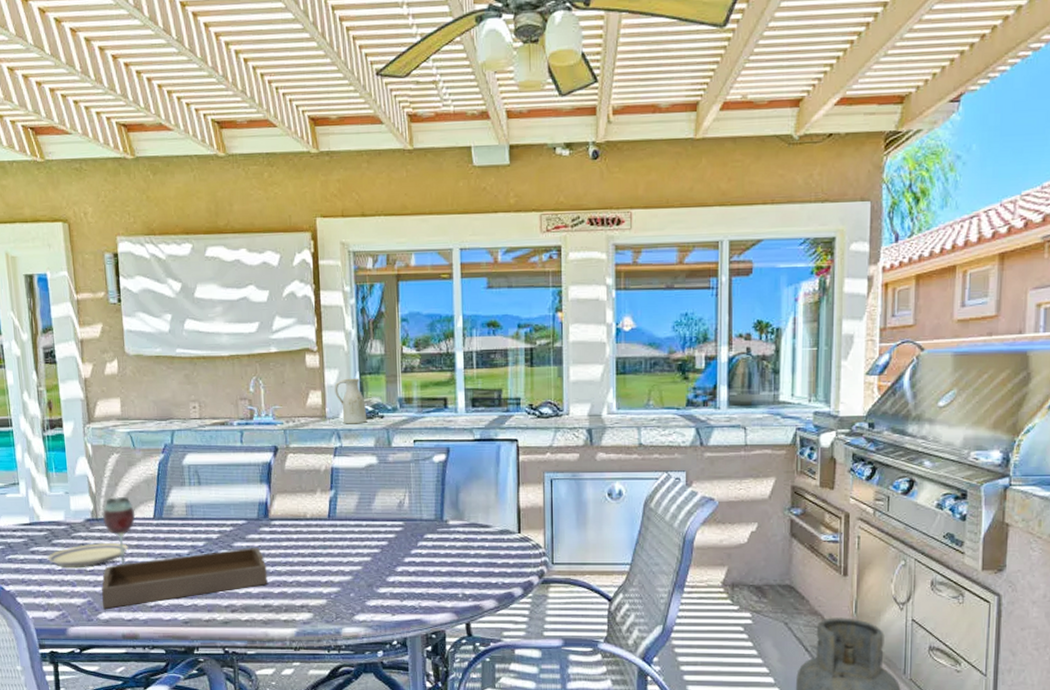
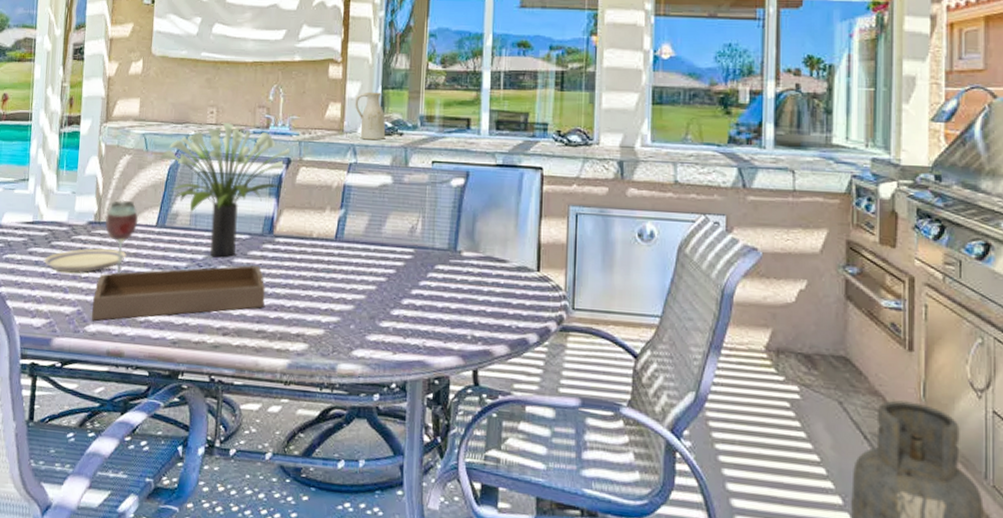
flower arrangement: none [148,415,277,543] -> present [159,122,291,258]

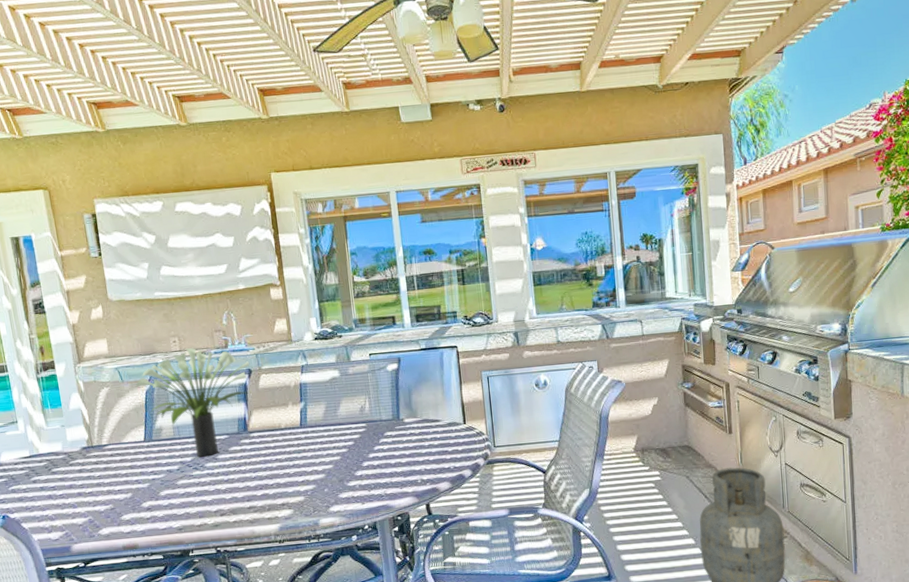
plate: present [43,248,127,273] -> none [48,466,123,492]
serving tray: present [92,265,265,321] -> none [100,457,251,525]
wineglass: present [105,199,139,275] -> none [97,424,128,486]
ceramic pitcher: present [355,92,386,141] -> none [297,305,328,346]

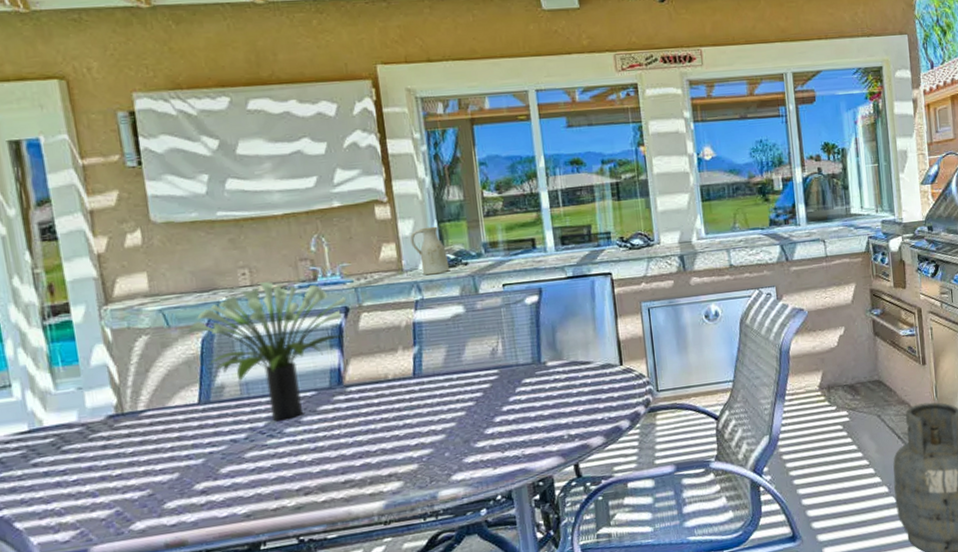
ceramic pitcher: none [297,305,328,346] -> present [410,226,450,276]

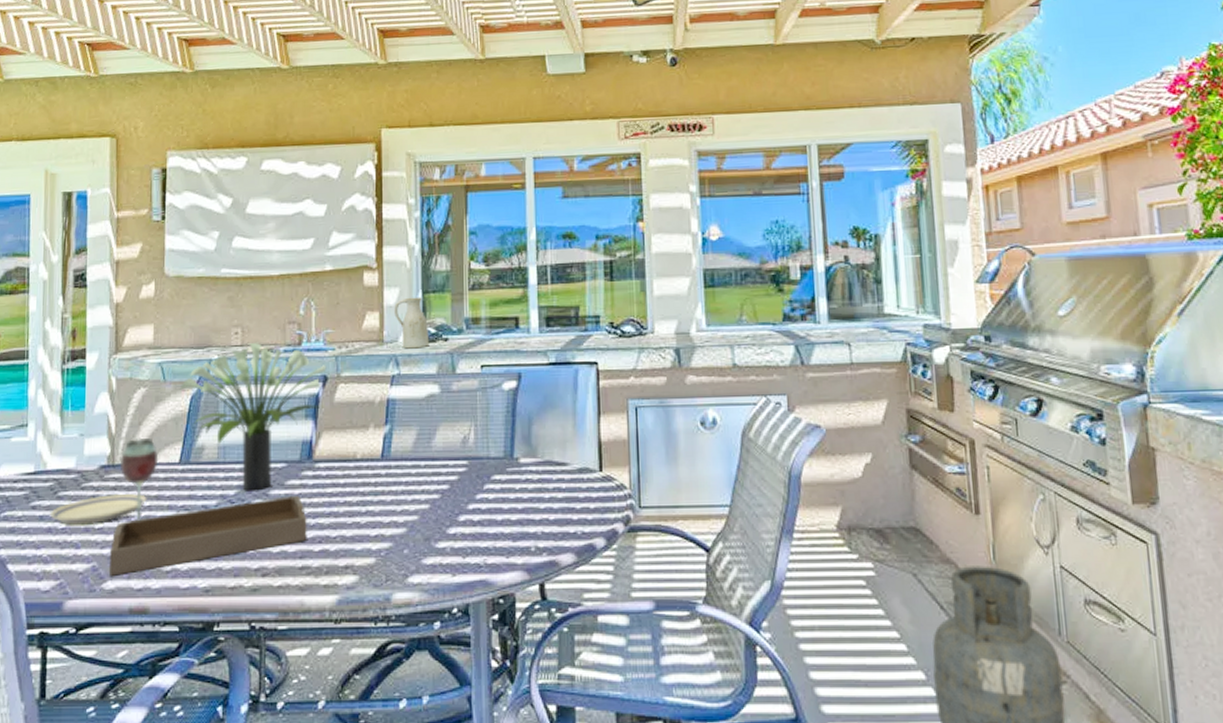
plate: none [55,438,168,476] -> present [49,494,147,525]
wineglass: none [130,383,174,465] -> present [121,437,159,522]
serving tray: none [132,418,347,517] -> present [109,495,307,576]

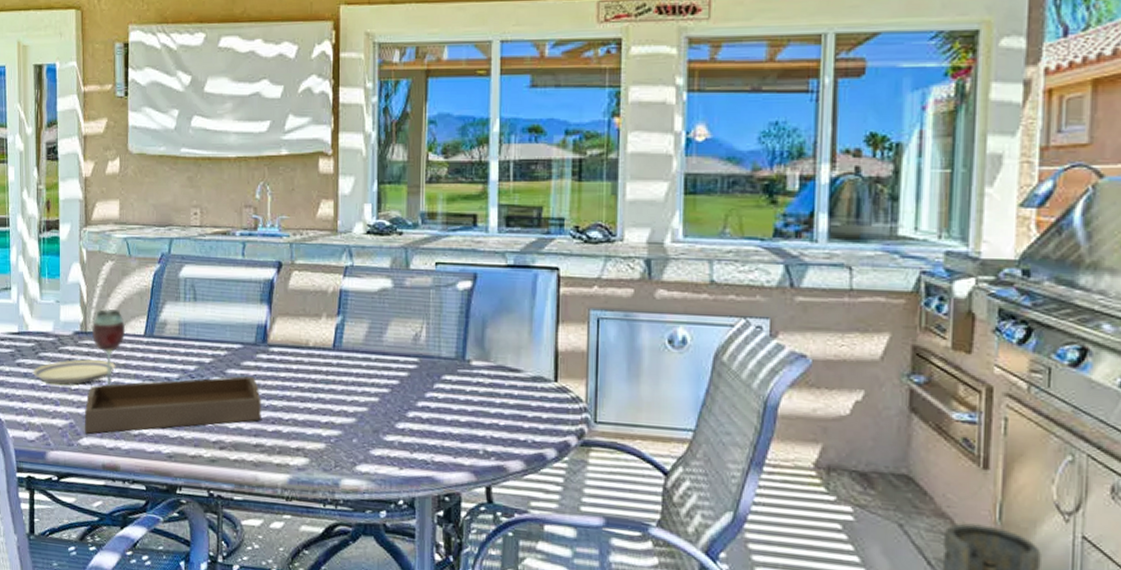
flower arrangement: present [179,342,327,491] -> none [143,223,281,369]
ceramic pitcher: present [394,297,430,349] -> none [349,187,384,241]

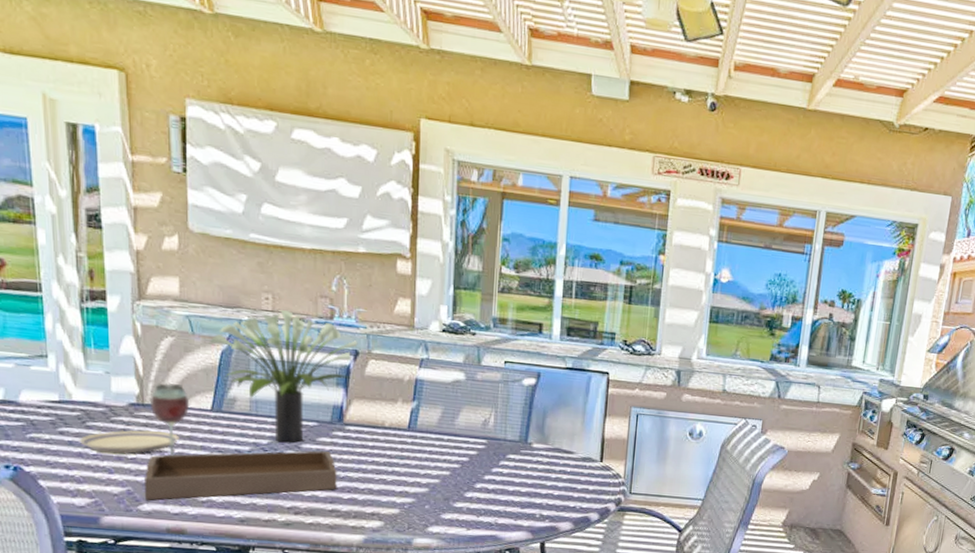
flower arrangement: none [143,223,281,369] -> present [209,310,358,443]

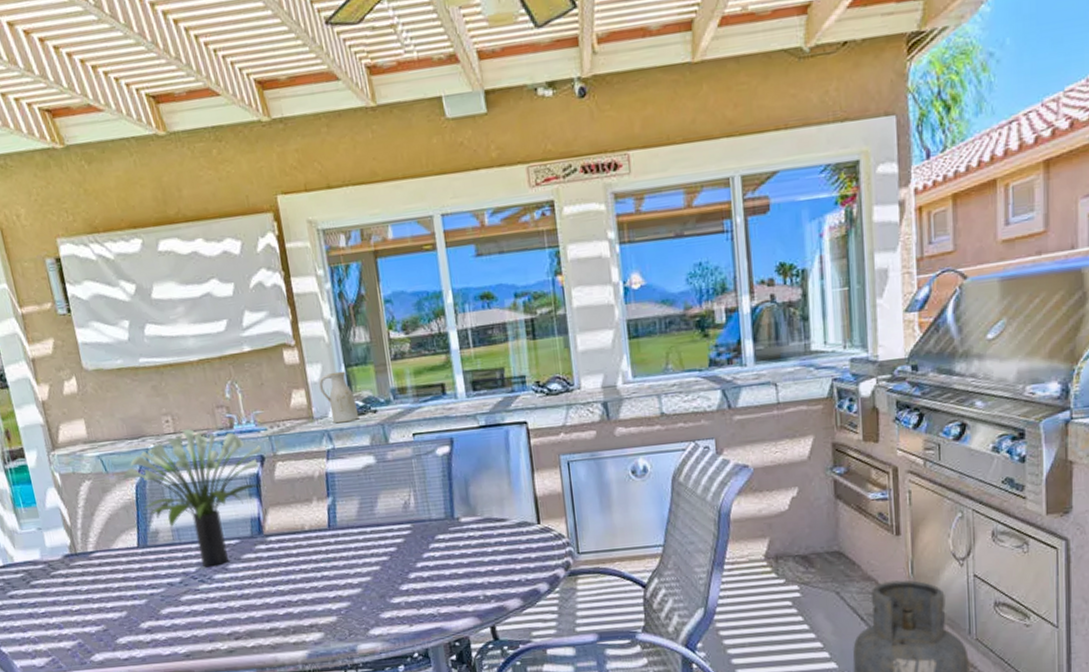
plate: present [79,430,180,454] -> none [27,578,115,609]
serving tray: present [143,450,337,500] -> none [90,567,271,650]
wineglass: present [151,382,190,457] -> none [81,527,120,603]
ceramic pitcher: none [426,290,458,339] -> present [319,371,360,424]

